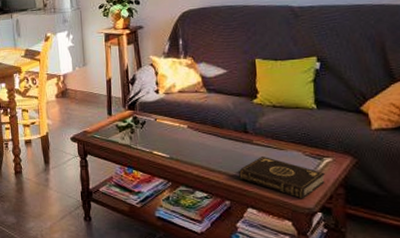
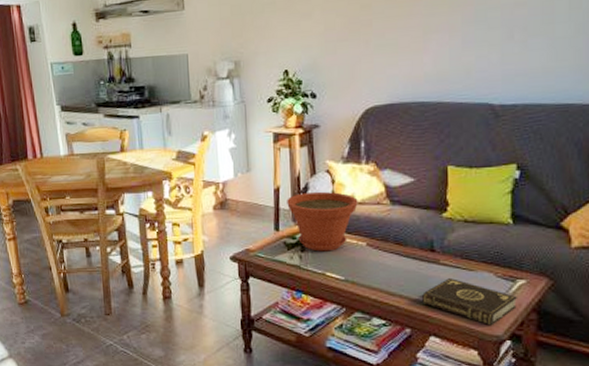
plant pot: none [117,82,179,133] -> present [287,191,358,252]

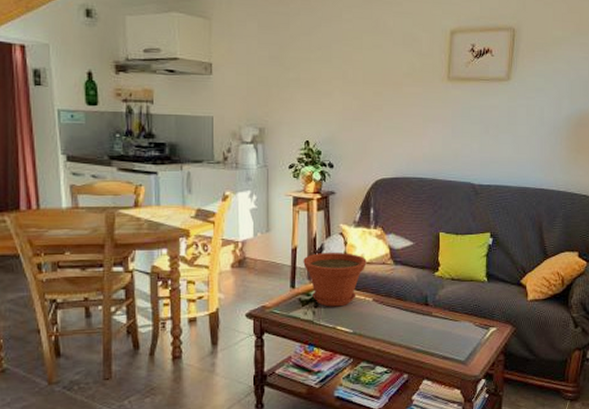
book: present [422,278,517,326] -> none [418,328,490,368]

